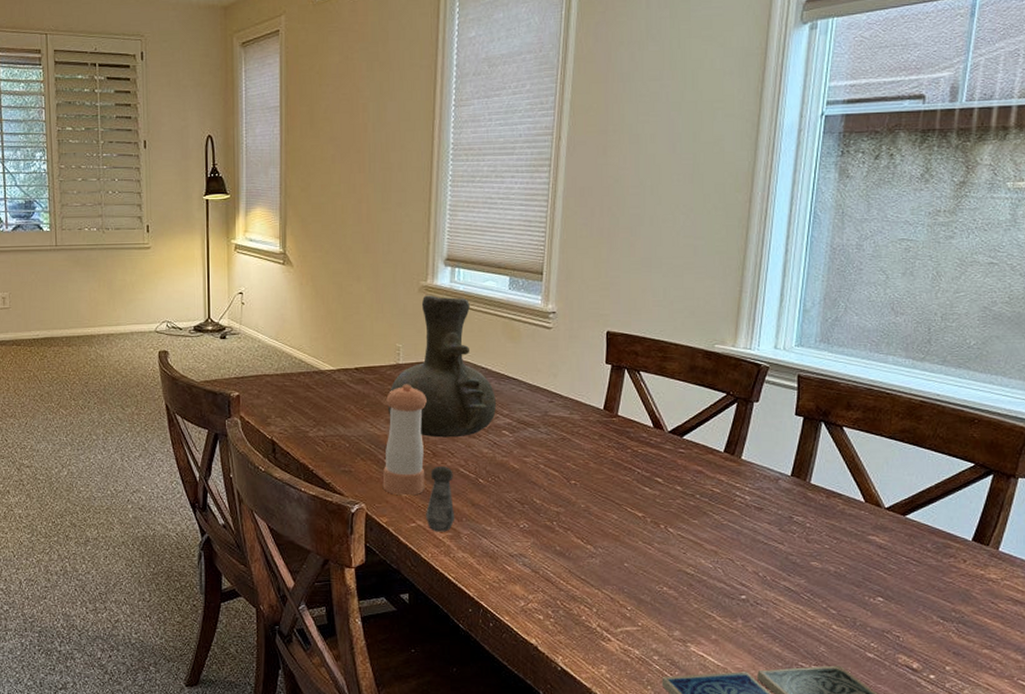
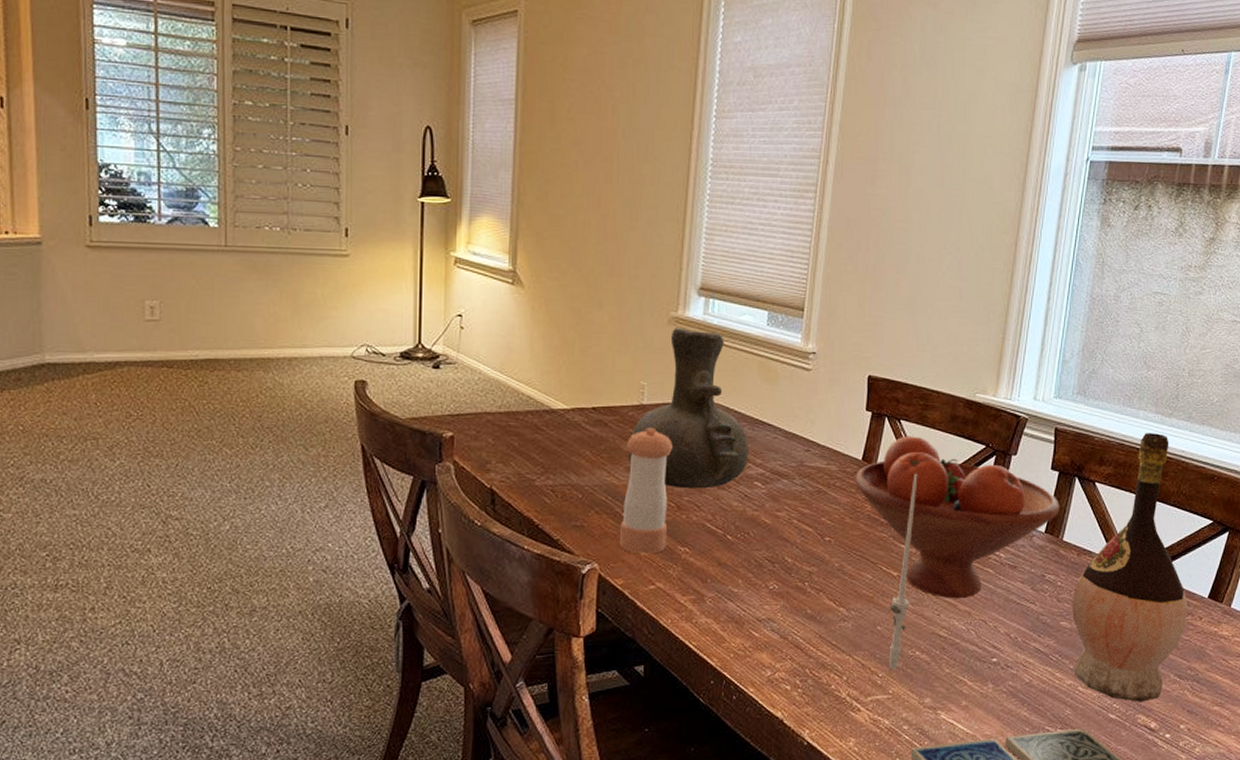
salt shaker: present [426,467,455,532] -> none [667,521,699,595]
fruit bowl: none [597,386,806,539] -> present [855,436,1060,599]
candle: none [636,421,659,604] -> present [890,473,918,670]
wine bottle: none [822,376,950,642] -> present [1071,432,1188,702]

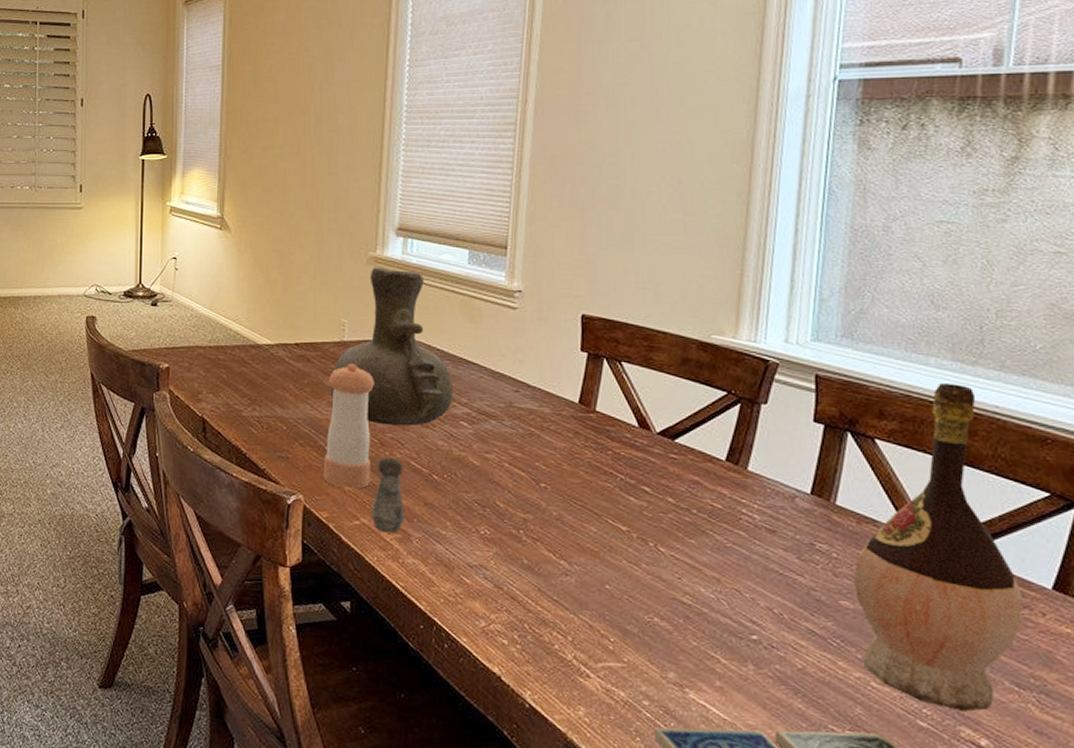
salt shaker: none [667,521,699,595] -> present [372,458,405,534]
fruit bowl: present [855,436,1060,599] -> none [571,379,829,563]
candle: present [890,473,918,670] -> none [619,419,646,636]

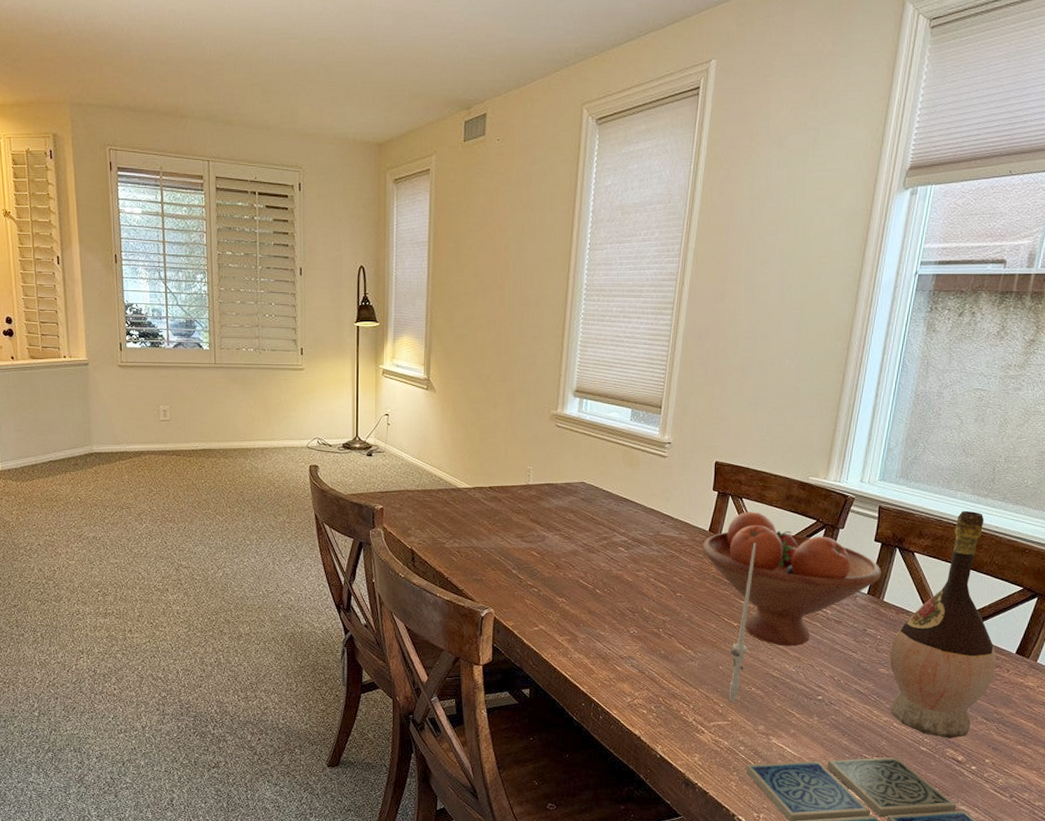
pepper shaker: present [323,363,374,489] -> none [510,503,553,603]
vase: present [330,267,453,426] -> none [517,423,614,552]
salt shaker: present [372,458,405,534] -> none [548,578,574,636]
fruit bowl: none [571,379,829,563] -> present [702,511,881,647]
candle: none [619,419,646,636] -> present [729,542,757,702]

